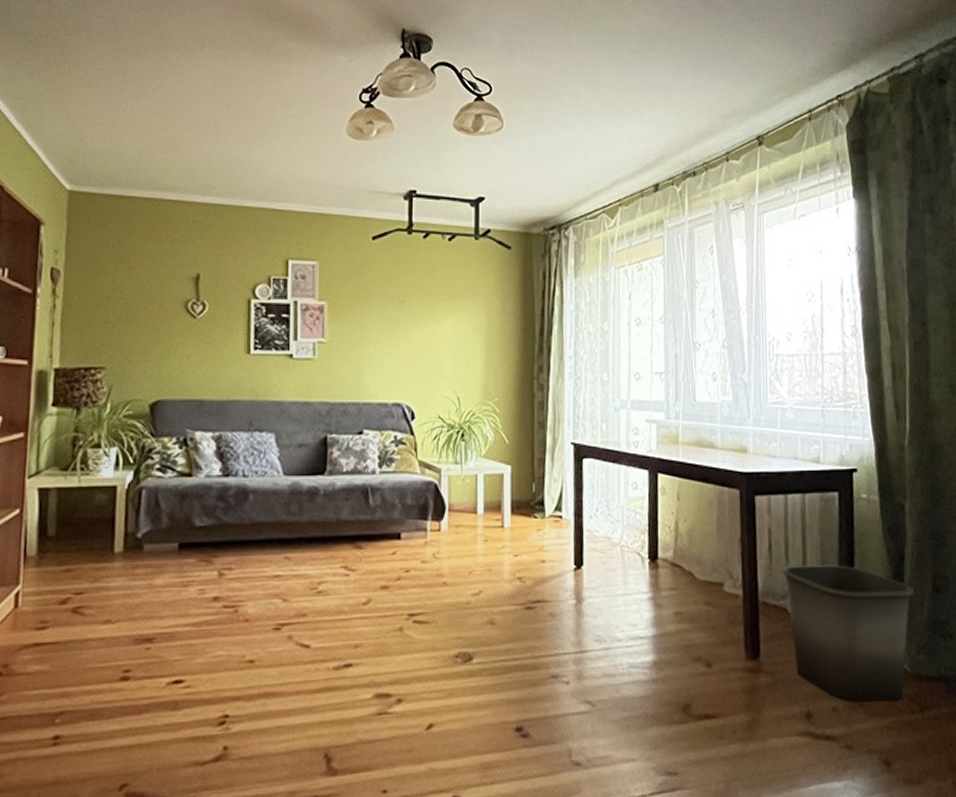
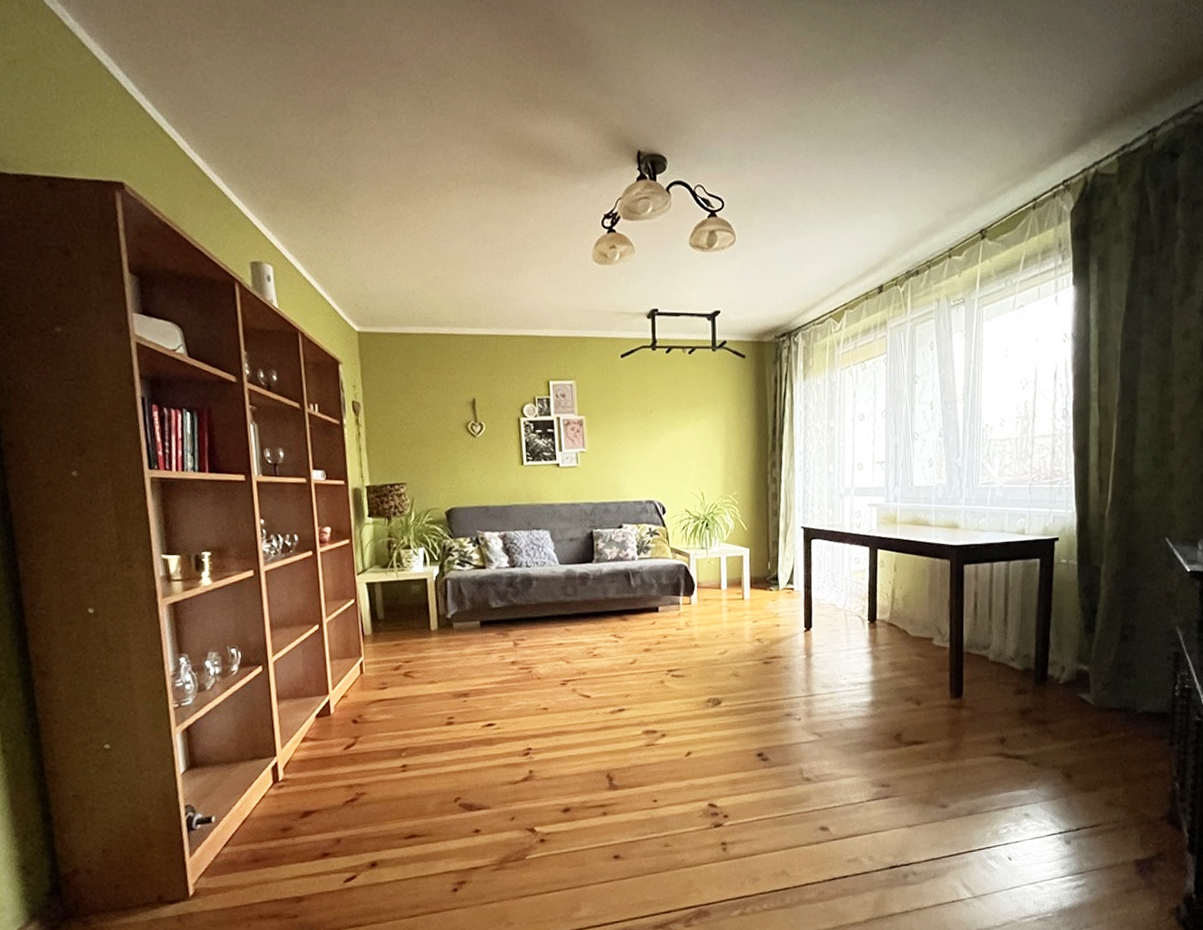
waste bin: present [780,565,915,703] -> none [984,620,1104,730]

